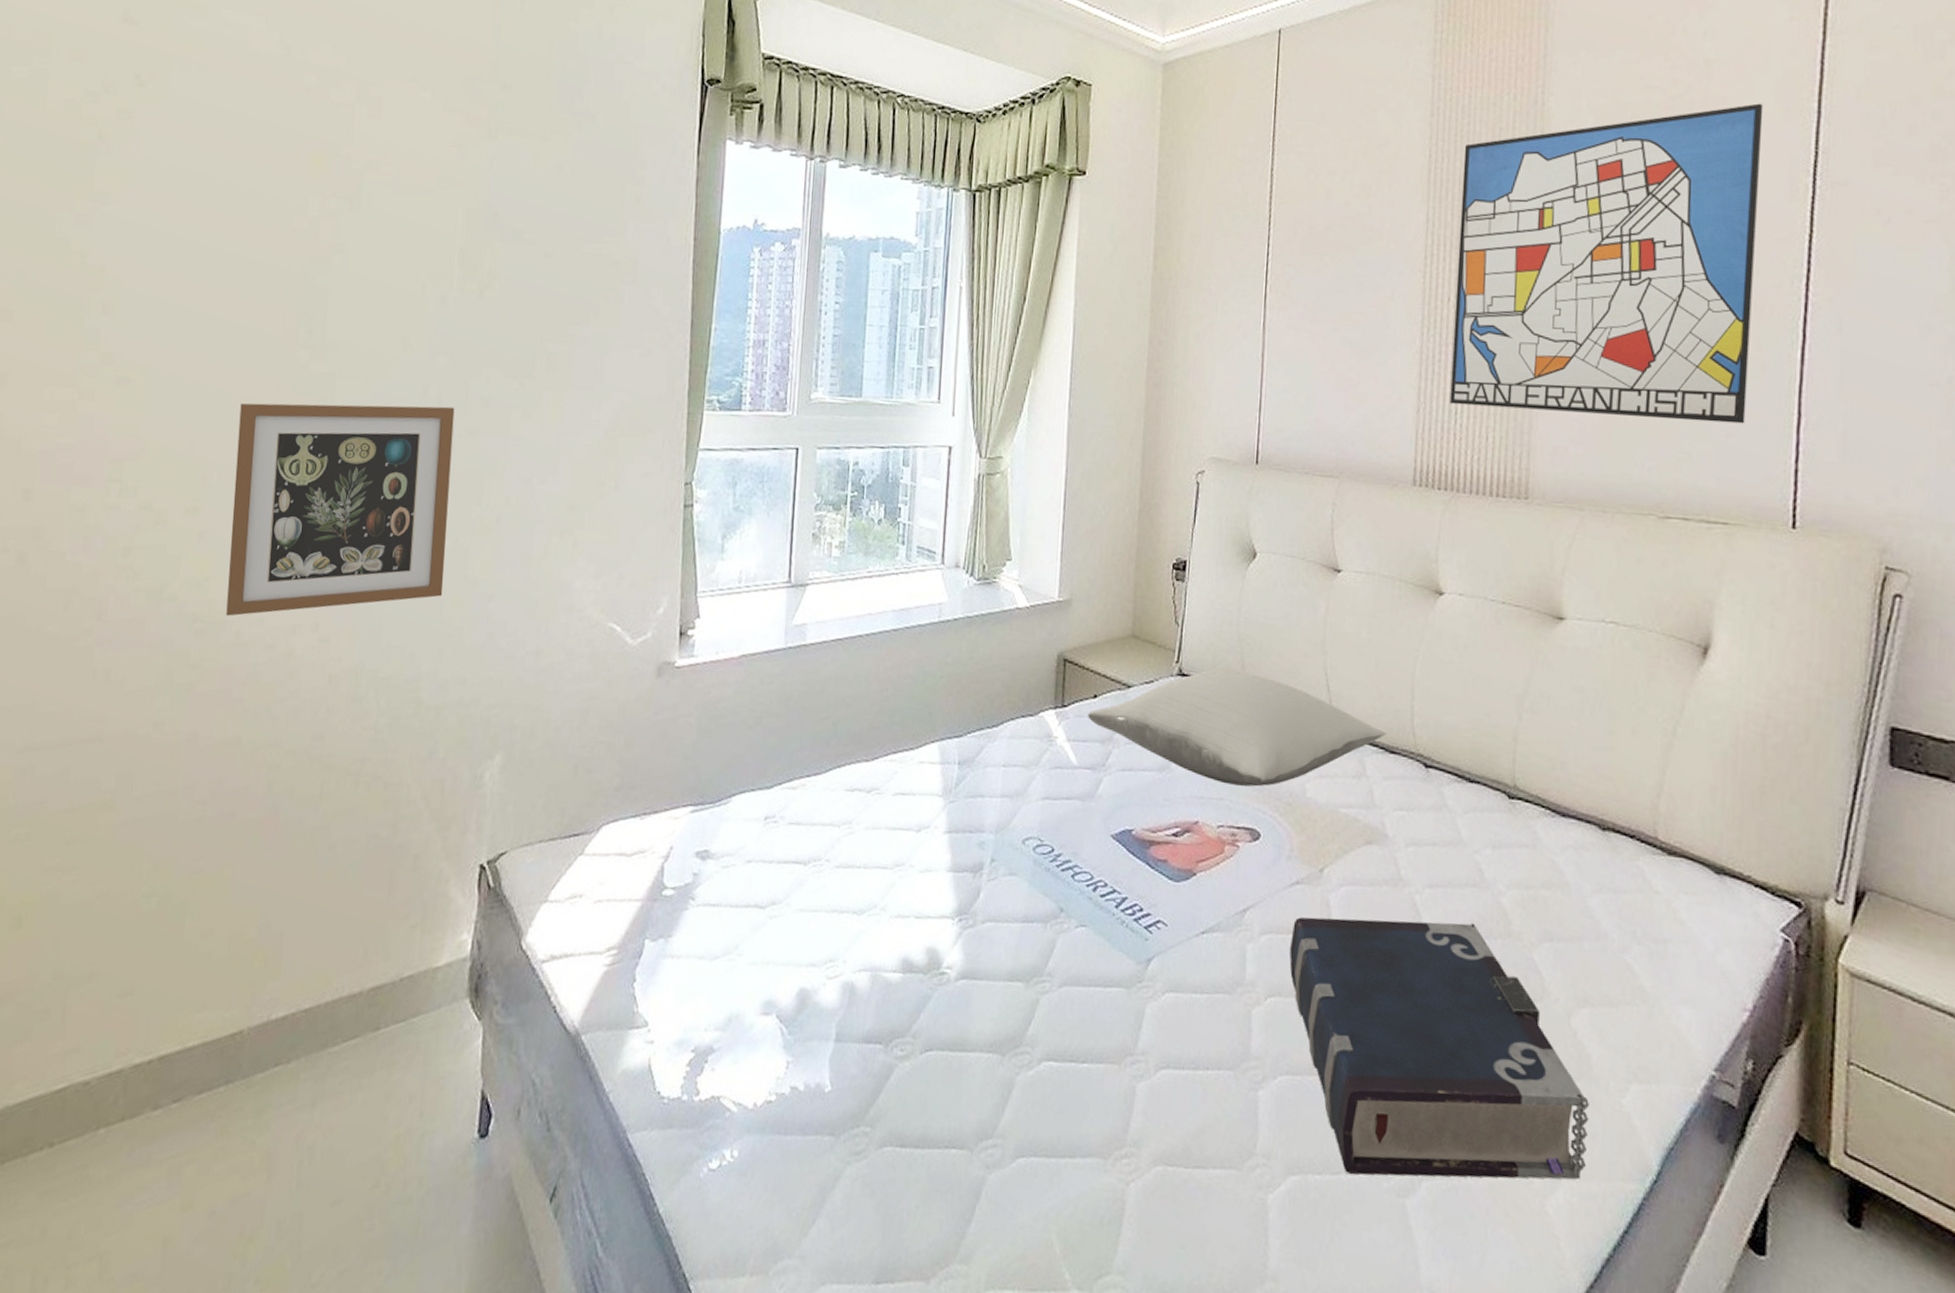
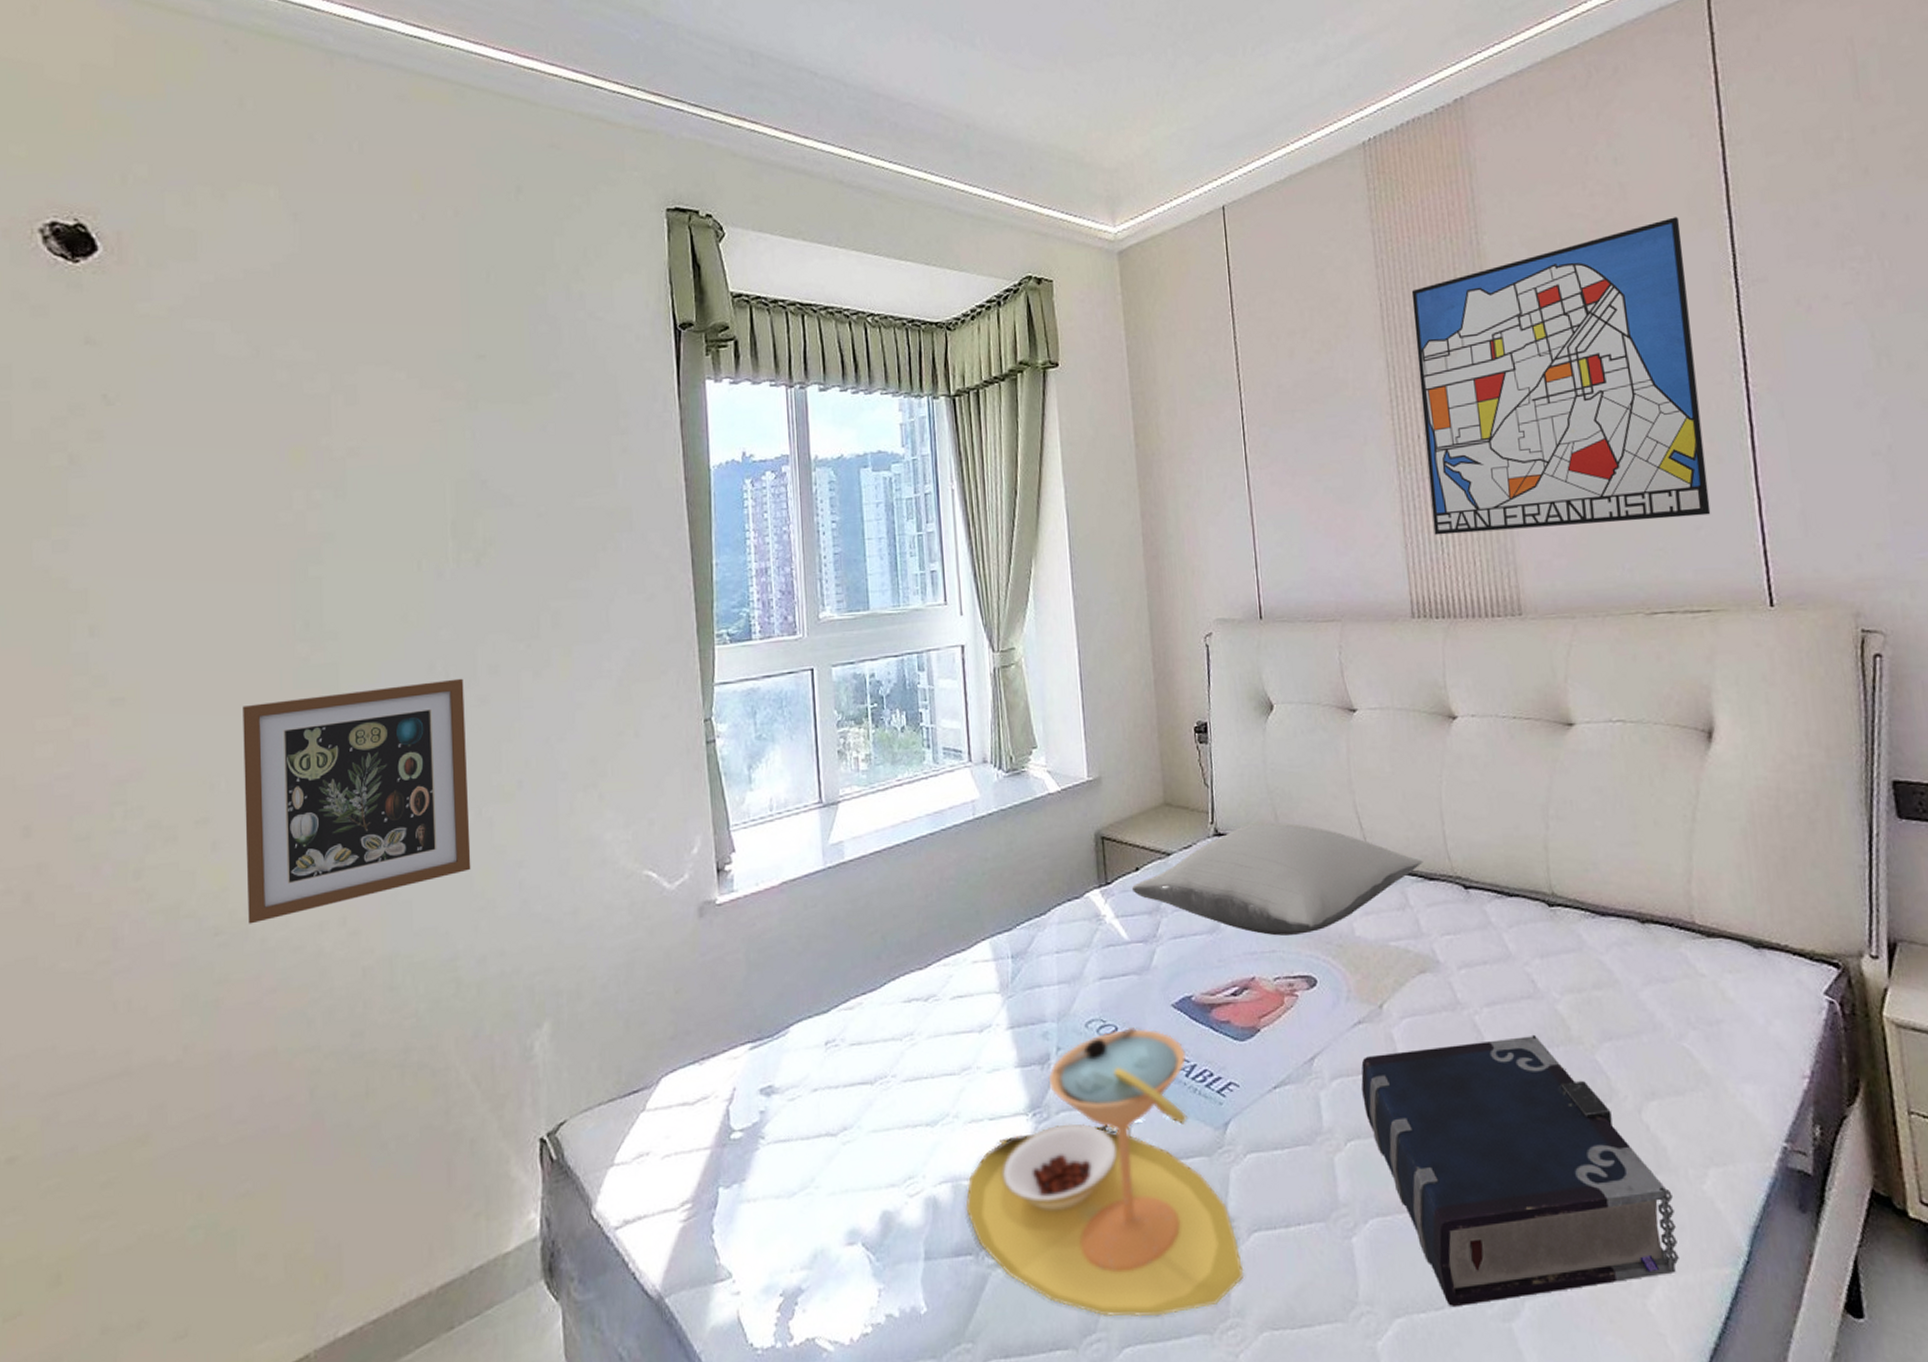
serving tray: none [881,850,1147,1134] -> present [966,1026,1244,1317]

